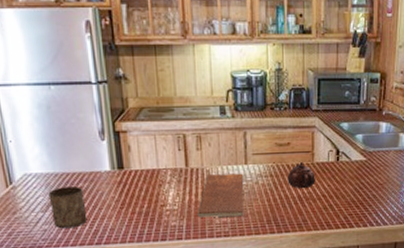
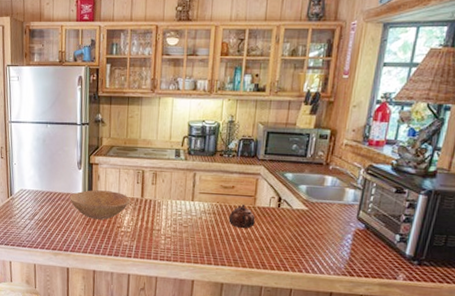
cup: present [48,185,88,229] -> none [35,202,61,235]
bowl: none [94,163,173,200] -> present [70,190,130,220]
chopping board: present [197,173,244,218] -> none [146,206,190,246]

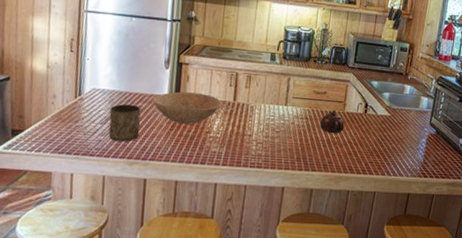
cup: none [35,202,61,235] -> present [108,104,141,142]

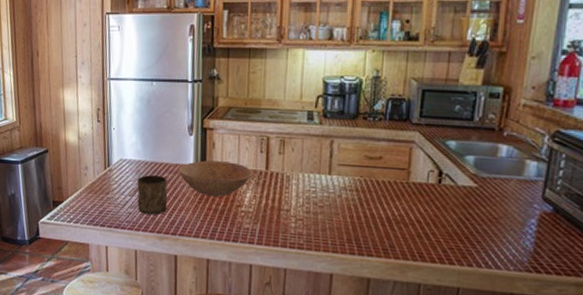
teapot: present [320,109,345,133] -> none [375,178,410,209]

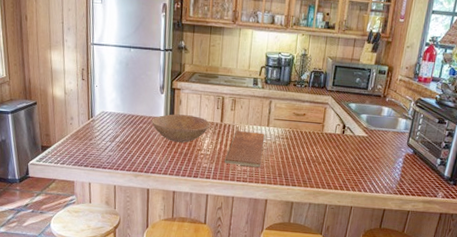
cup: present [137,174,168,215] -> none [116,124,142,157]
chopping board: none [271,181,326,230] -> present [224,131,265,168]

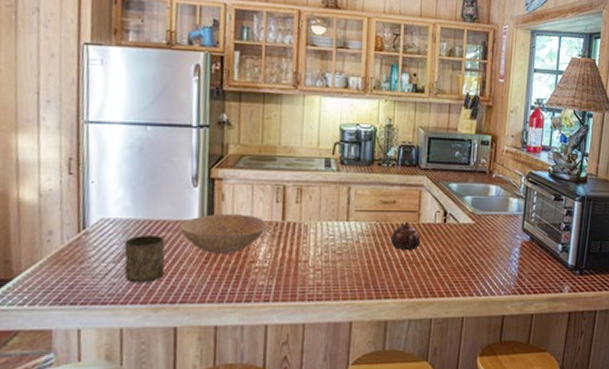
cup: none [116,124,142,157] -> present [124,234,165,283]
chopping board: present [224,131,265,168] -> none [288,230,344,279]
teapot: none [299,130,323,152] -> present [390,221,420,250]

